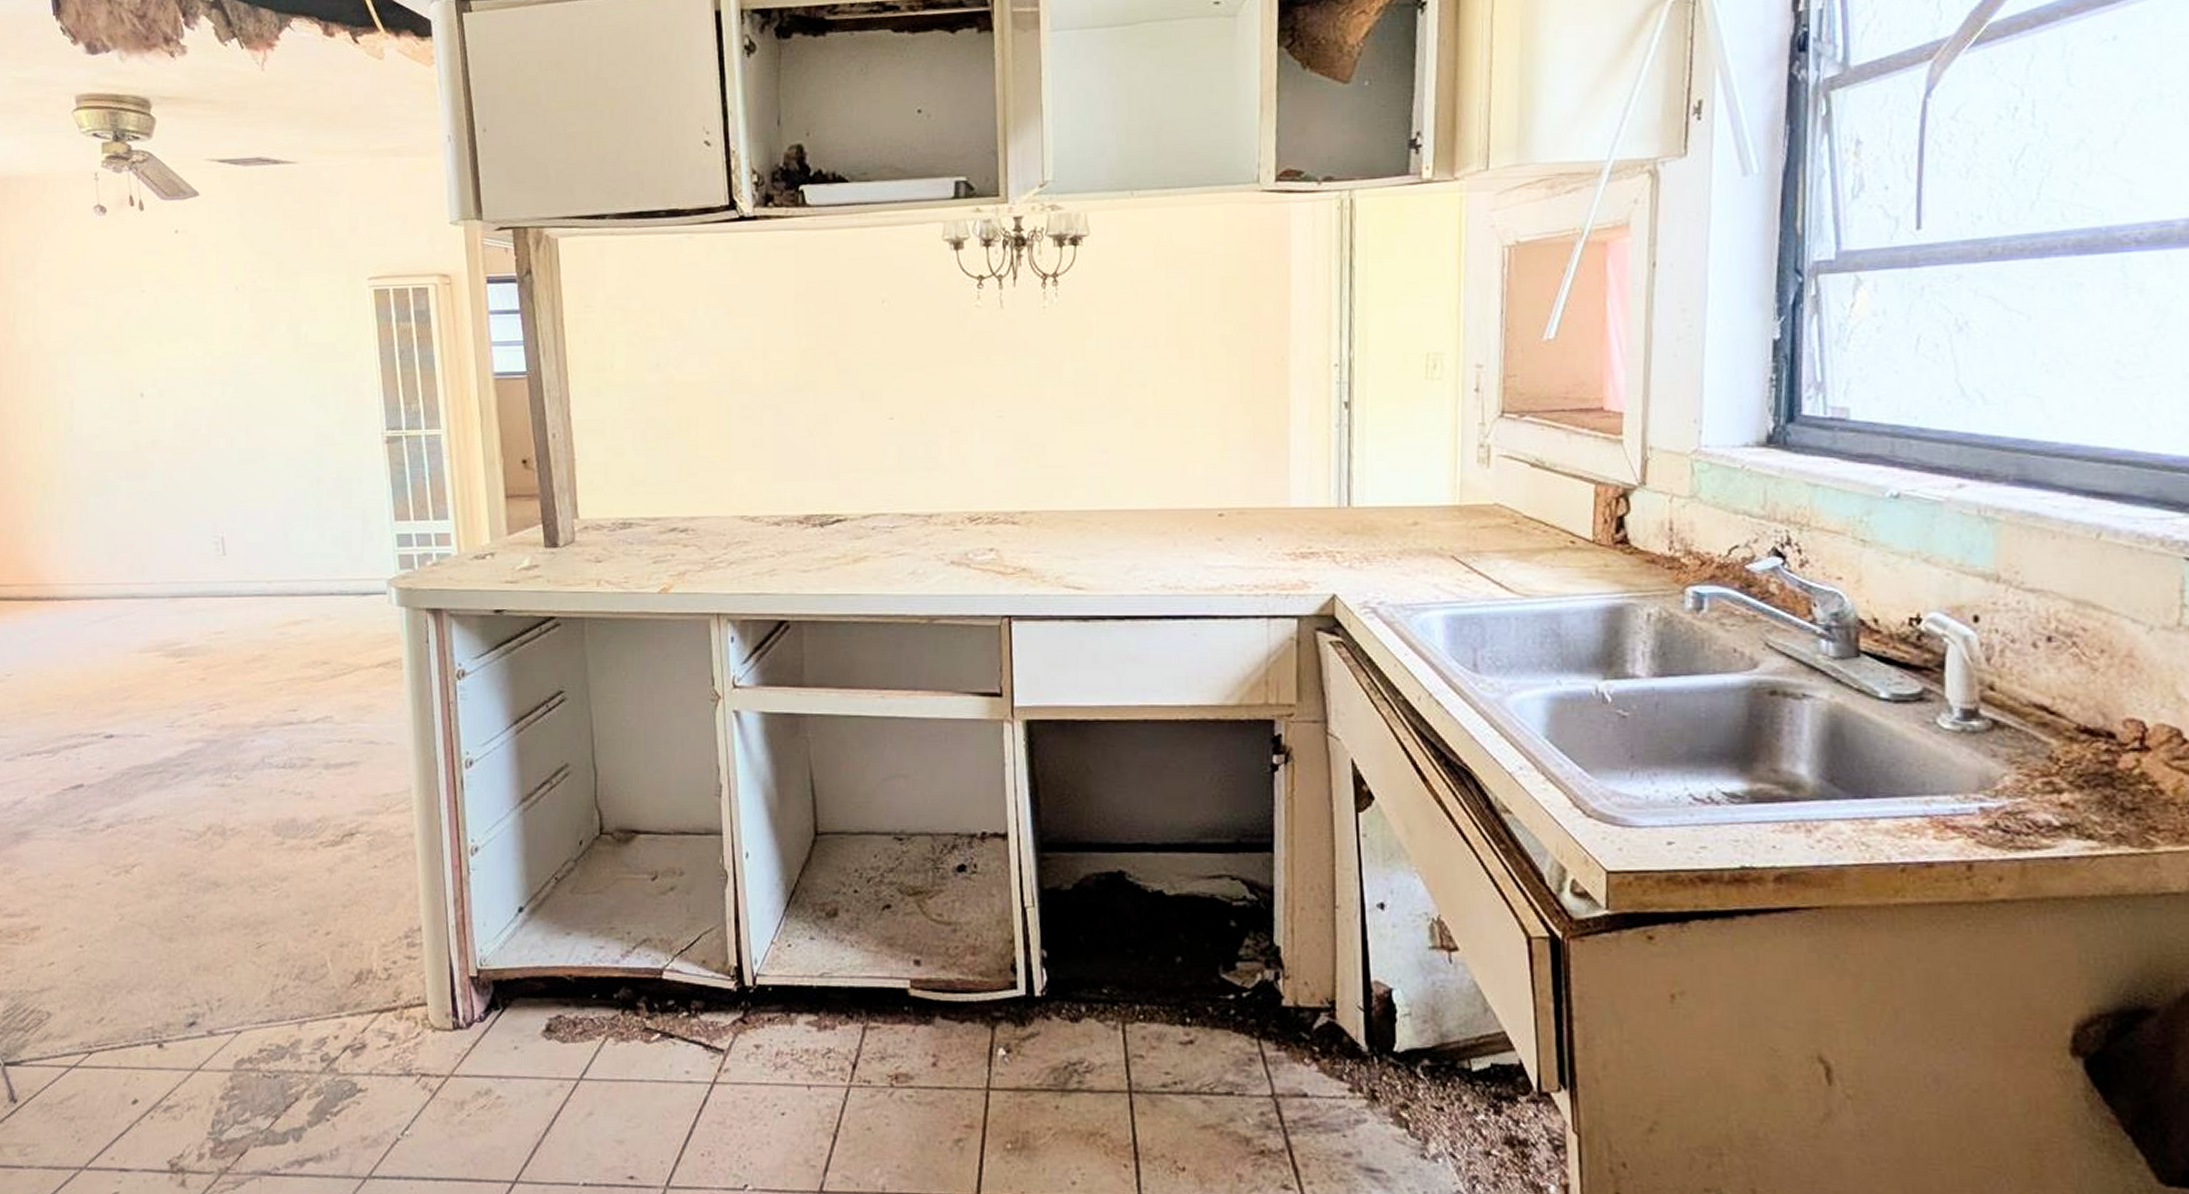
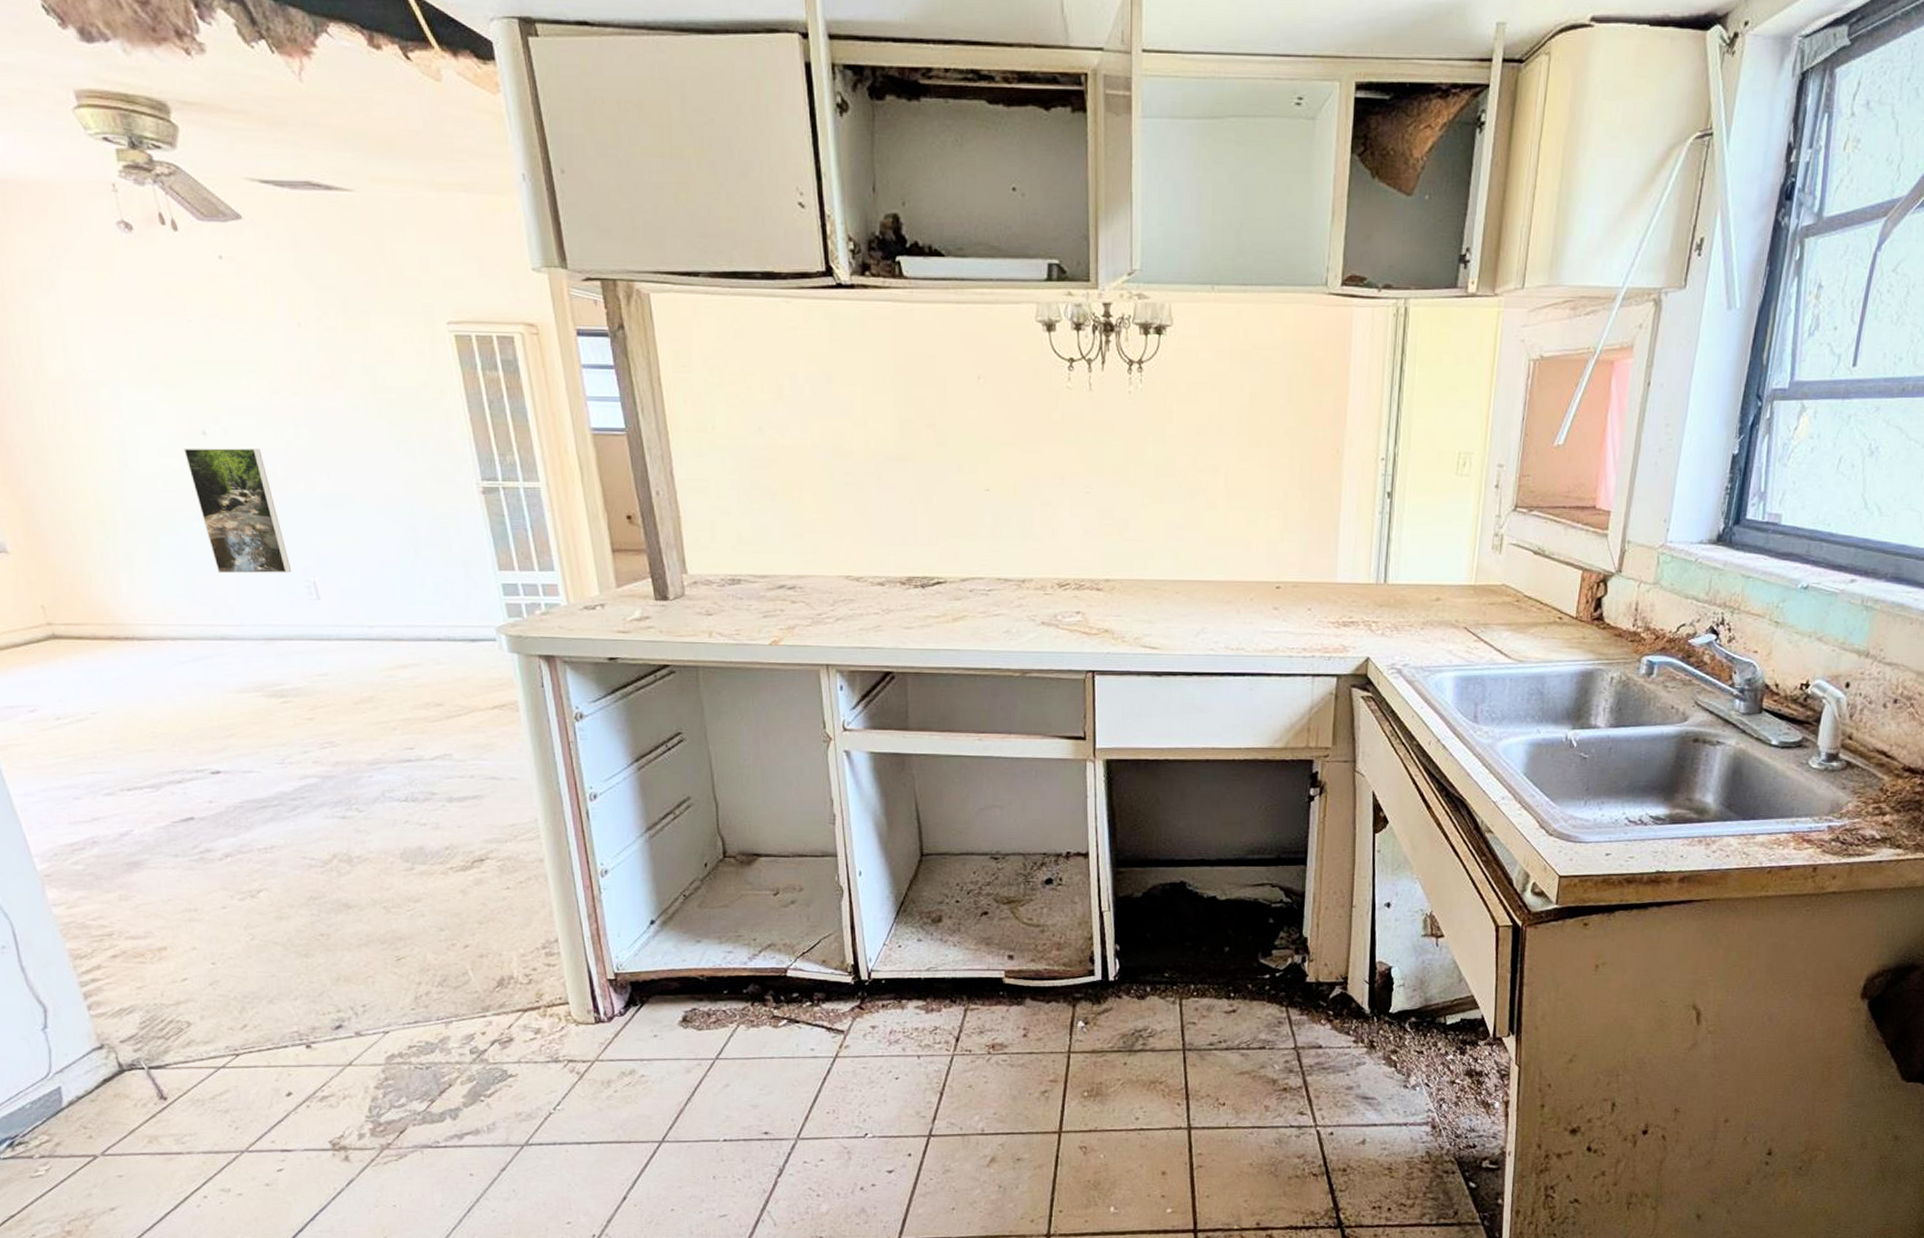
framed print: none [122,408,203,531] -> present [184,448,292,574]

